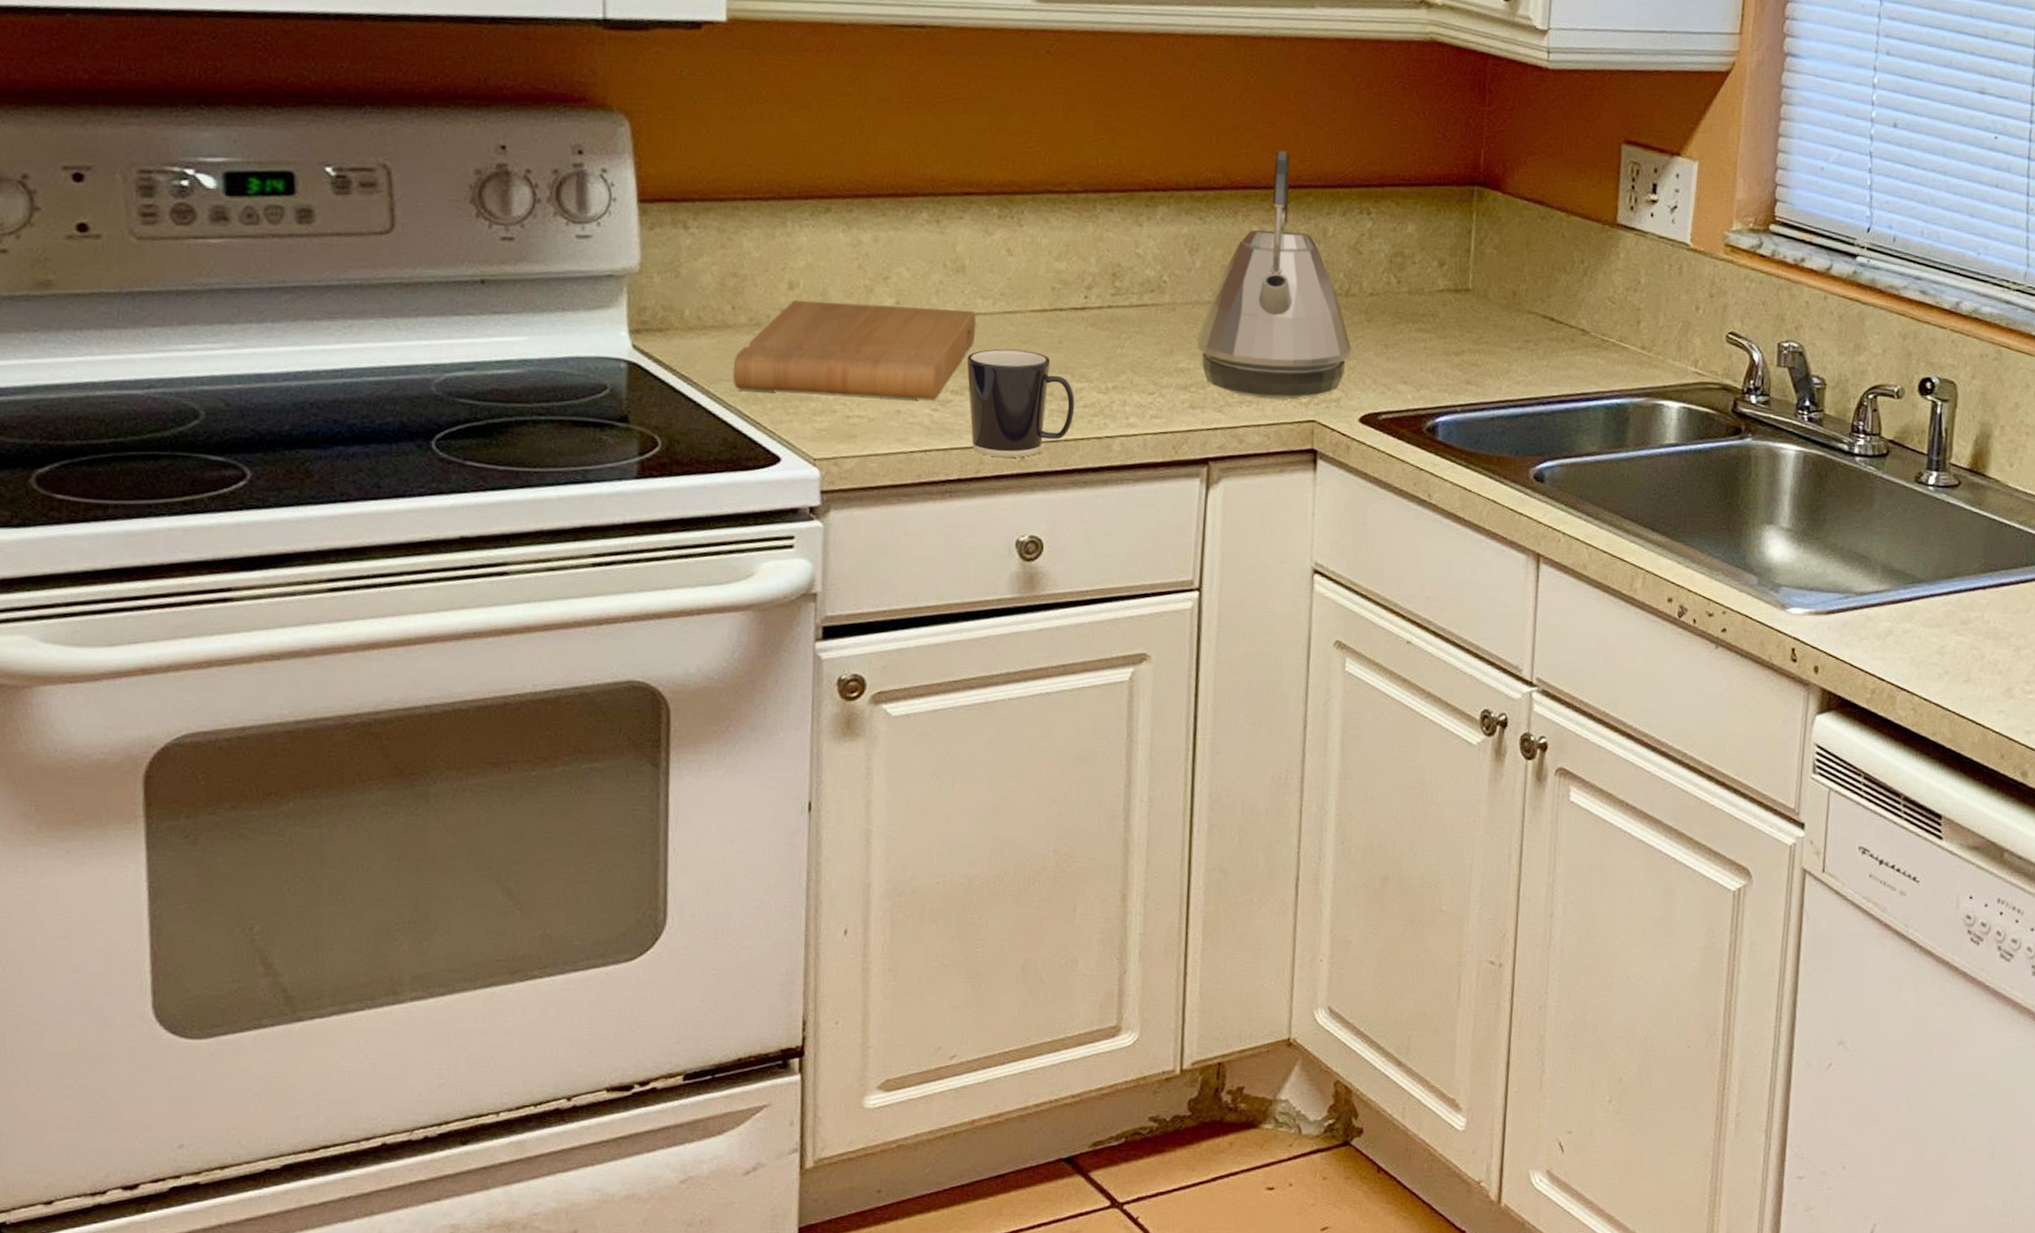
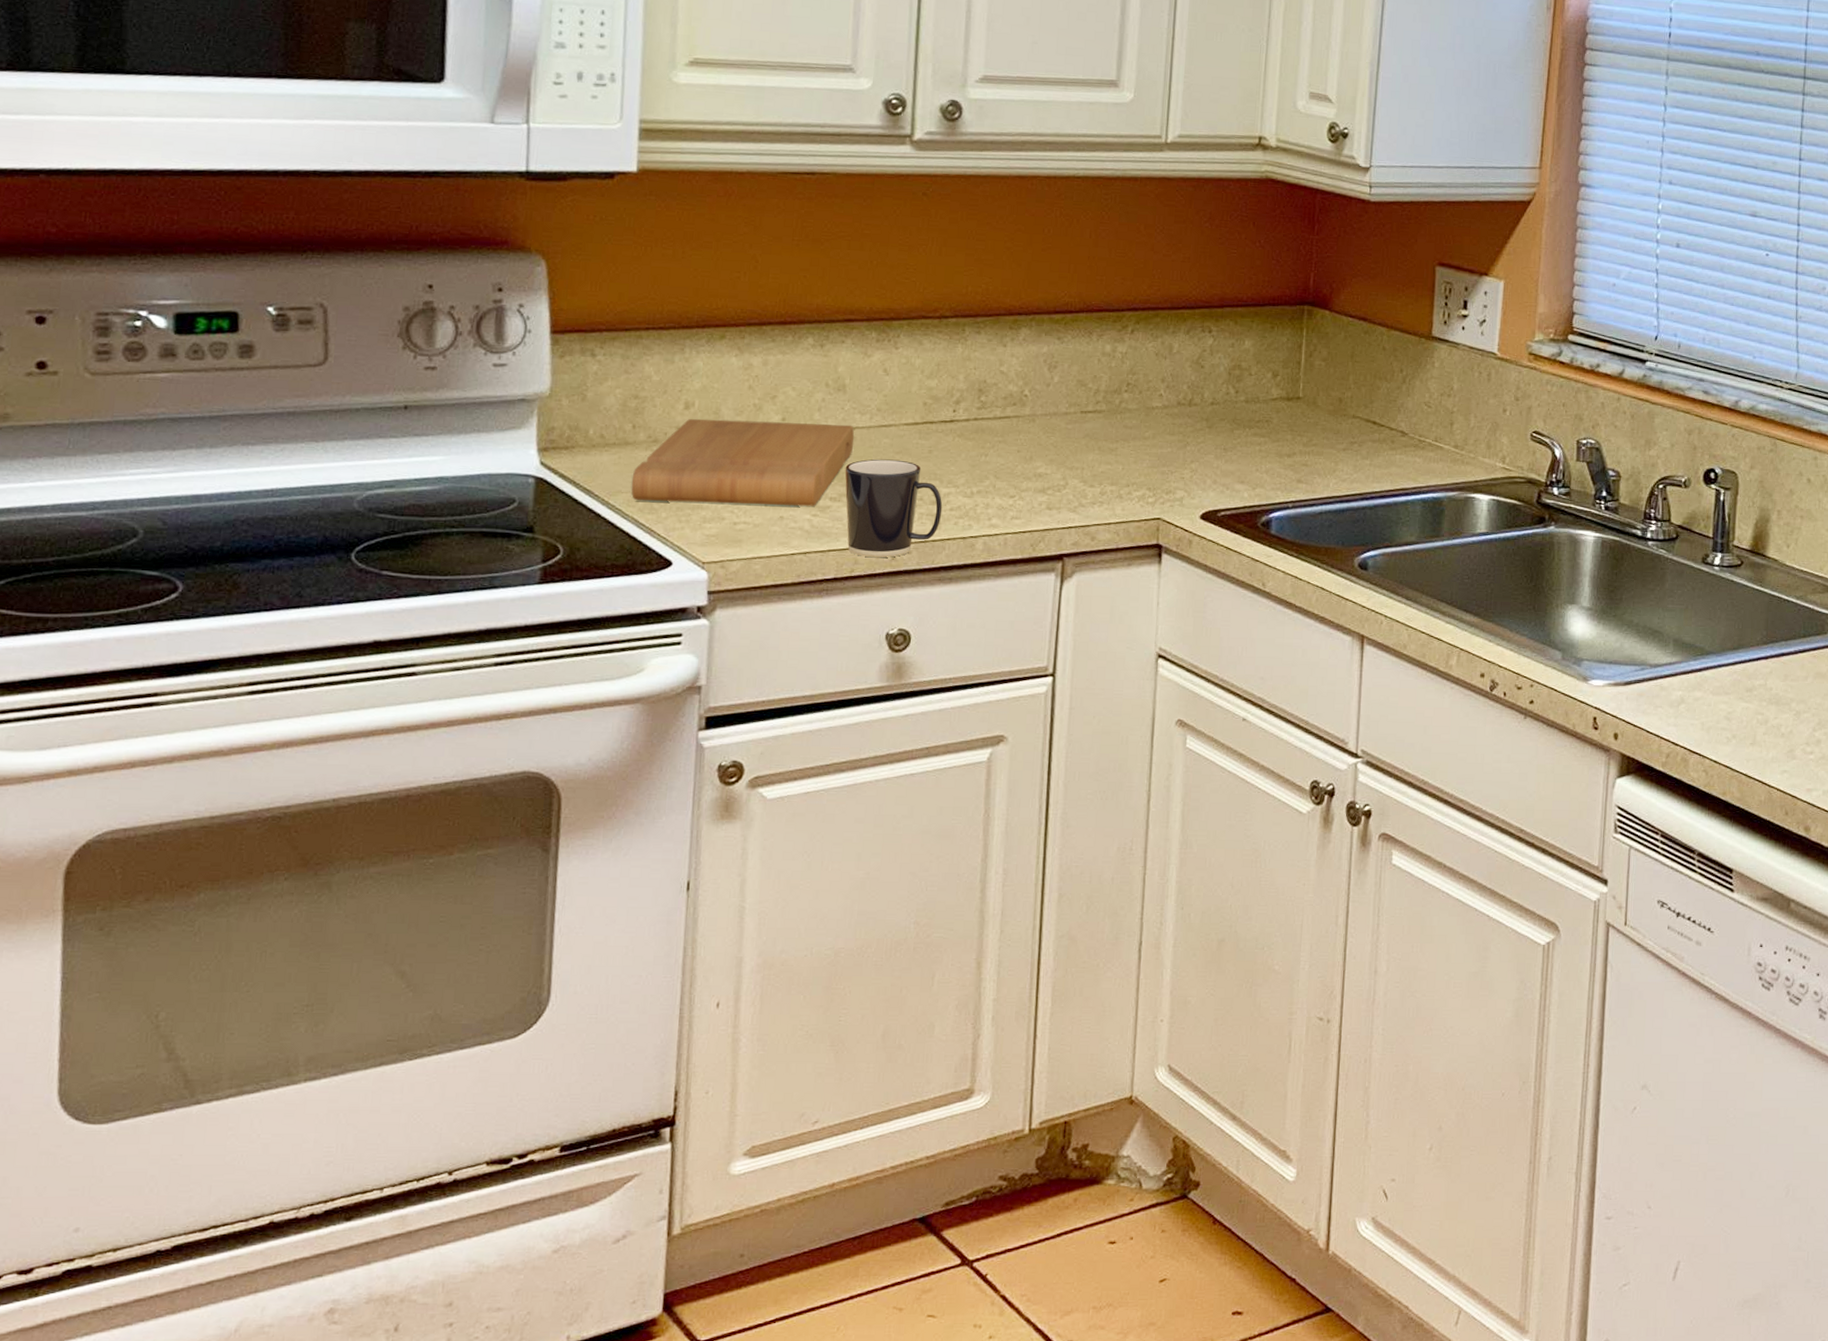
kettle: present [1197,150,1352,400] -> none [1054,277,1194,500]

